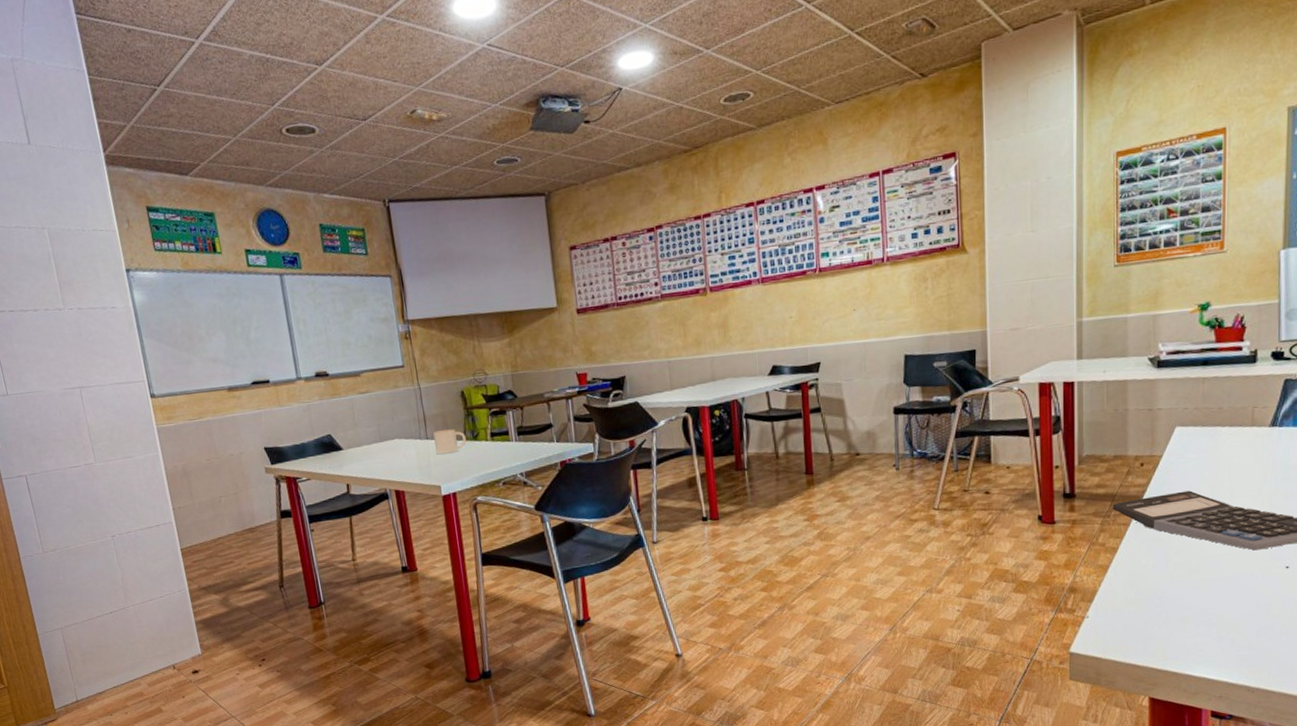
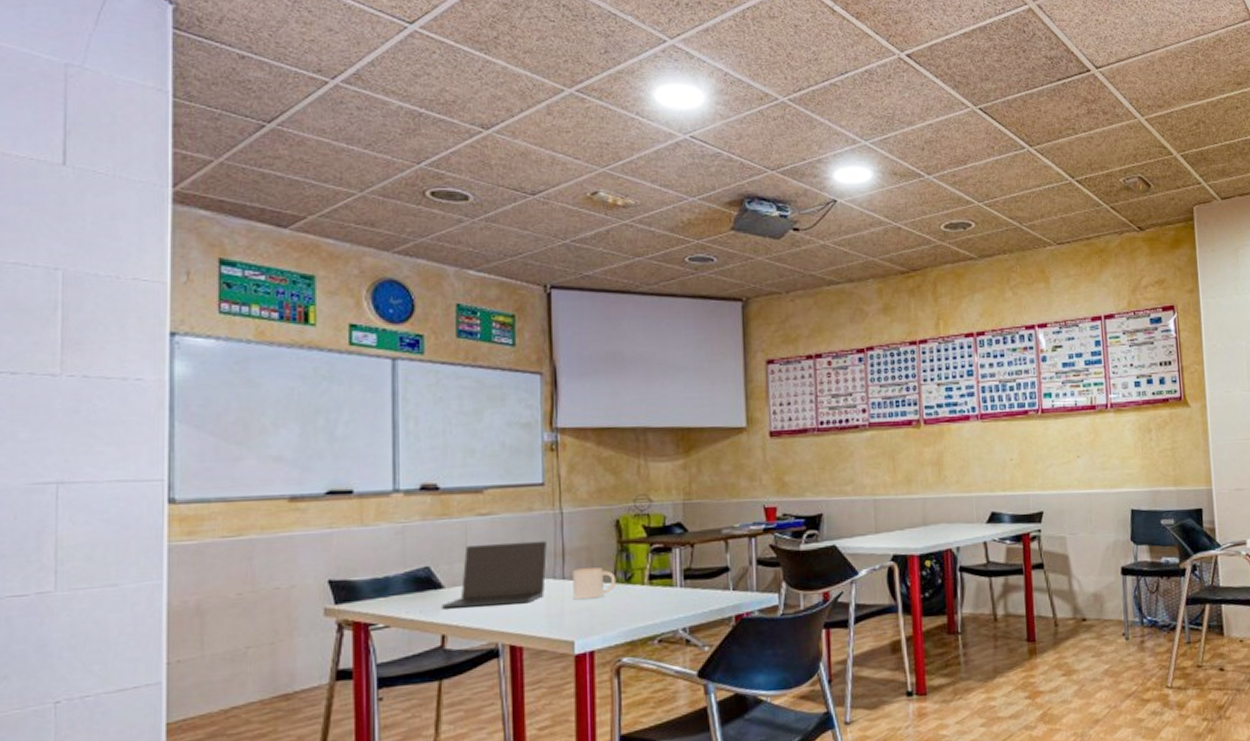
laptop: none [342,410,415,465] -> present [440,540,547,609]

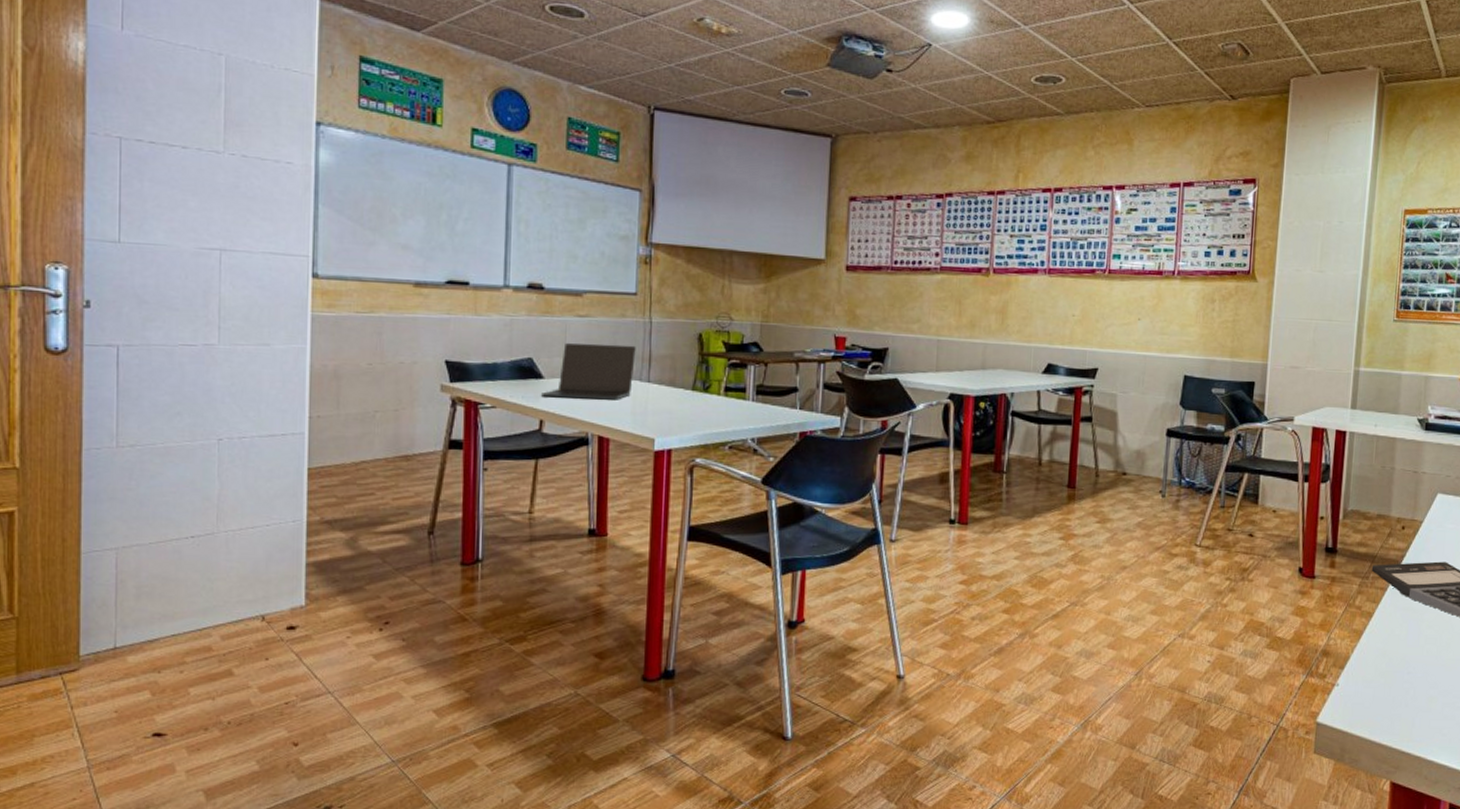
mug: present [573,567,617,600] -> none [656,374,696,403]

